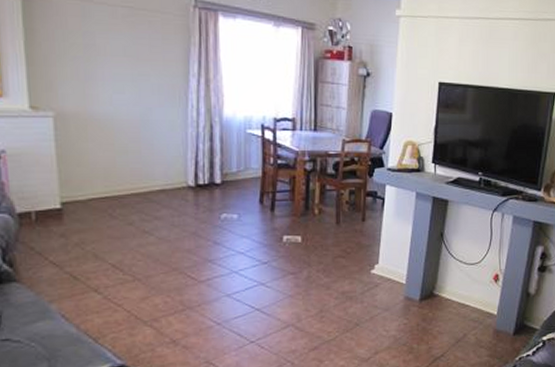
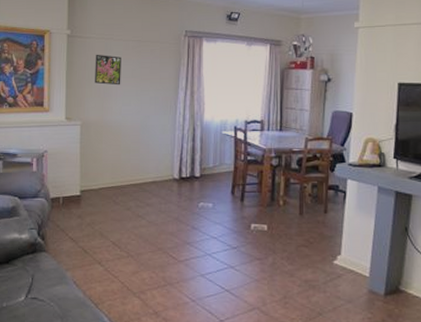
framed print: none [68,20,109,66] -> present [95,54,121,86]

